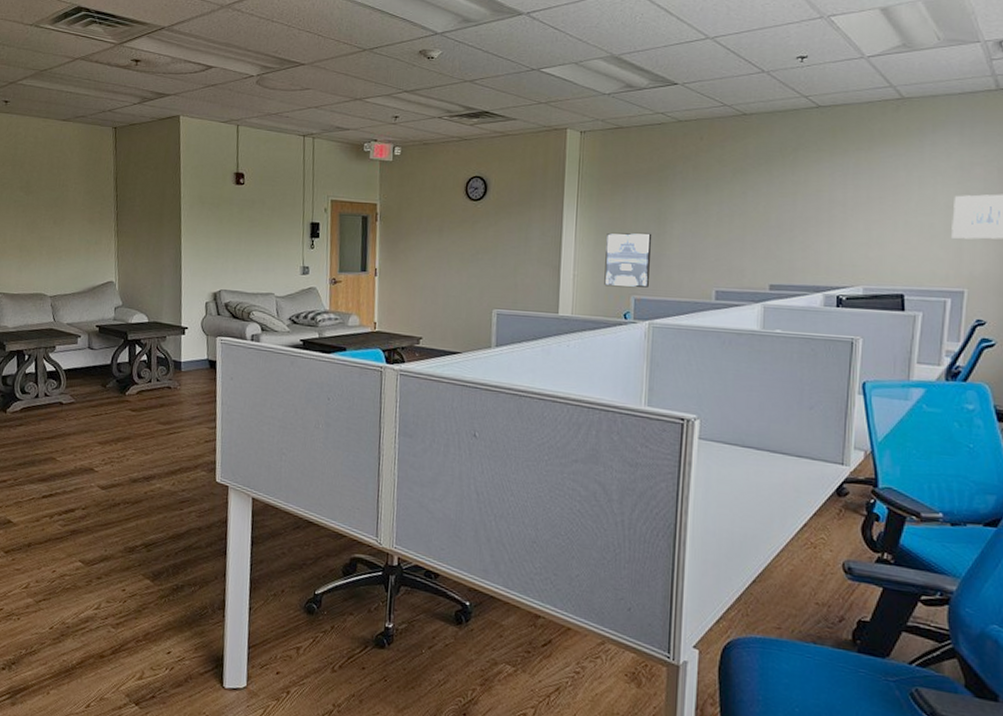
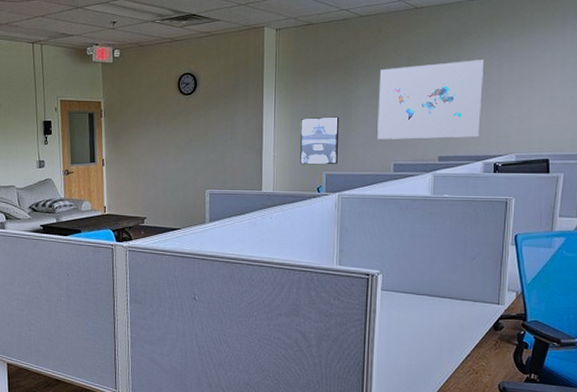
wall art: none [696,175,824,265] -> present [377,60,484,139]

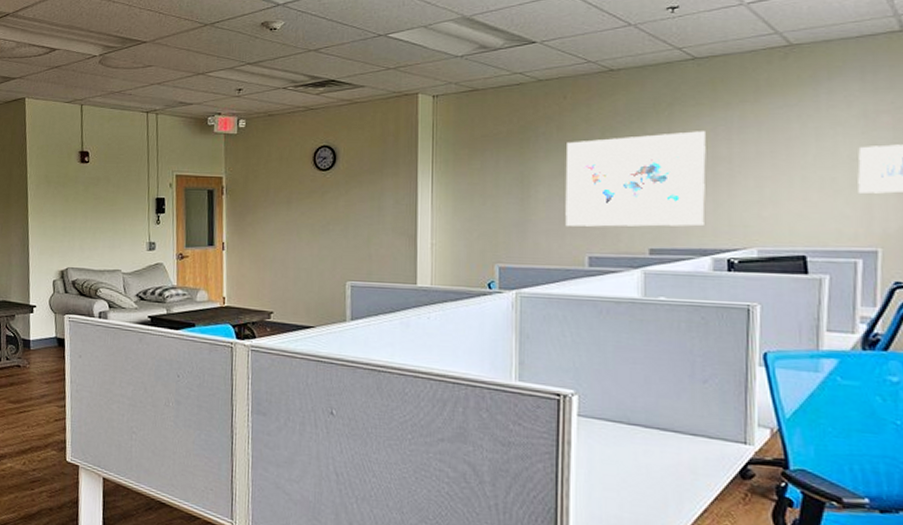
wall art: present [300,116,340,165] -> none [465,198,516,256]

